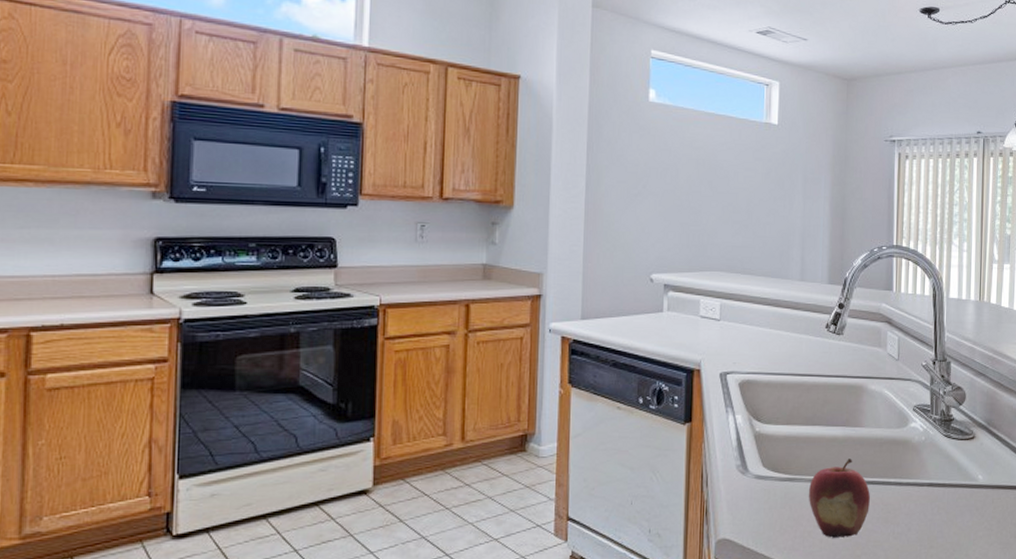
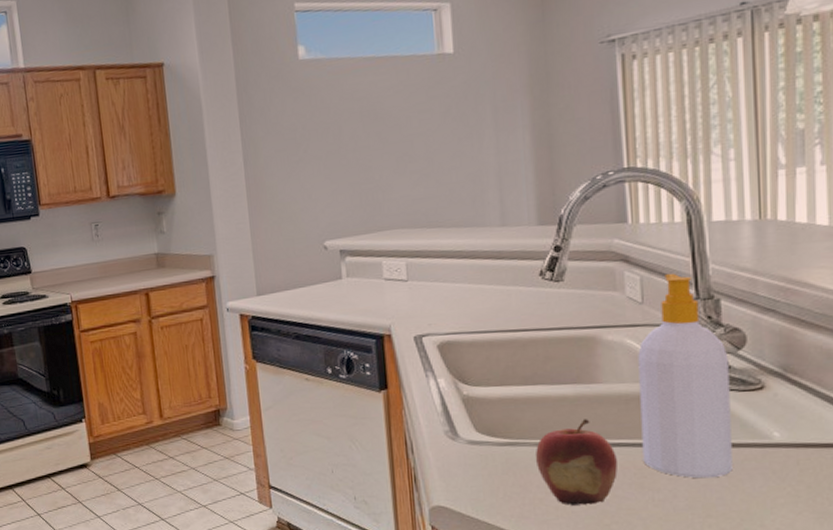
soap bottle: none [889,337,953,514] -> present [638,273,733,479]

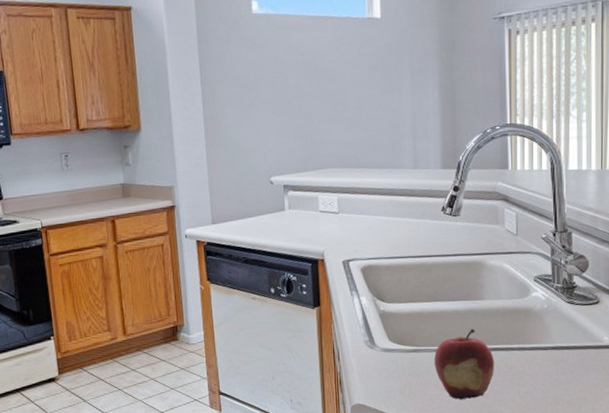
soap bottle: present [638,273,733,479] -> none [512,210,576,374]

